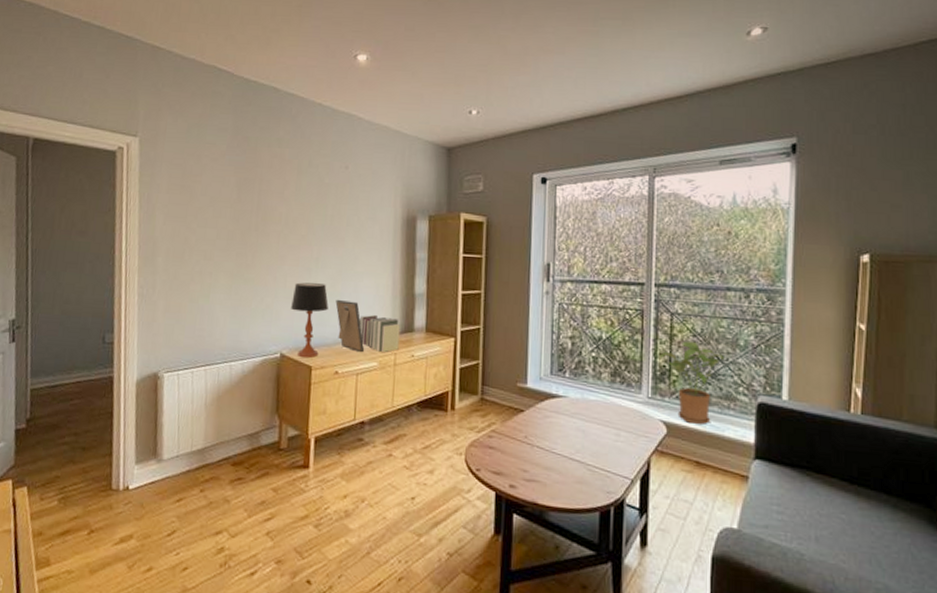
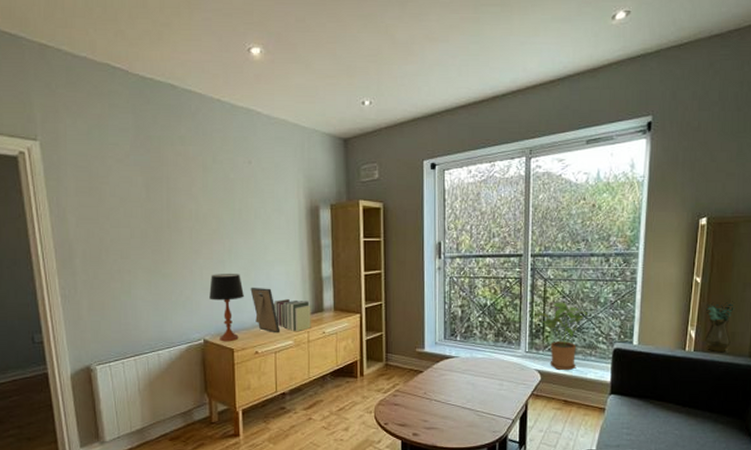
vase: none [871,355,913,419] -> present [704,301,736,353]

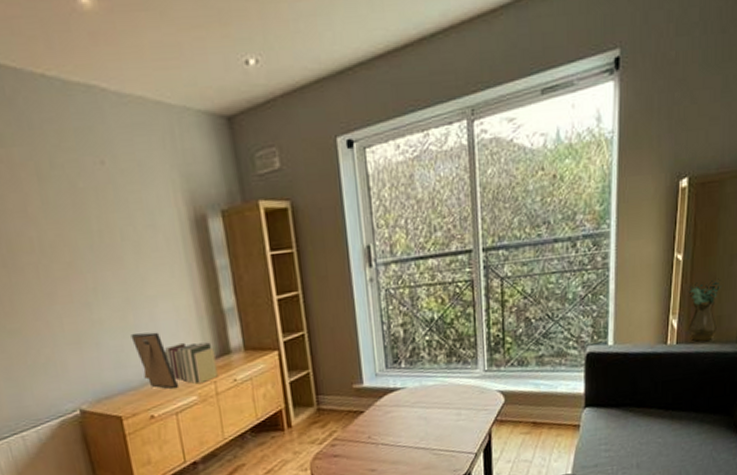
table lamp: present [209,274,244,342] -> none [74,318,126,410]
house plant: present [535,302,588,371] -> none [492,303,554,388]

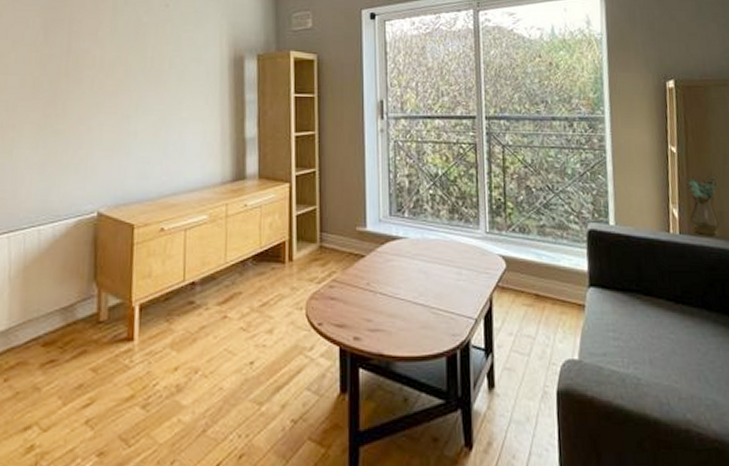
picture frame: present [131,332,180,389] -> none [159,148,193,206]
books: present [164,342,218,385] -> none [185,162,231,205]

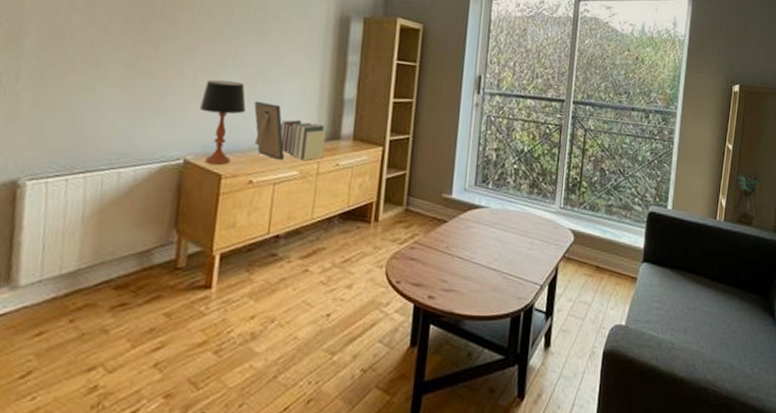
table lamp: none [109,131,151,216] -> present [200,79,246,166]
picture frame: none [159,148,193,206] -> present [254,100,285,161]
books: none [185,162,231,205] -> present [280,119,326,162]

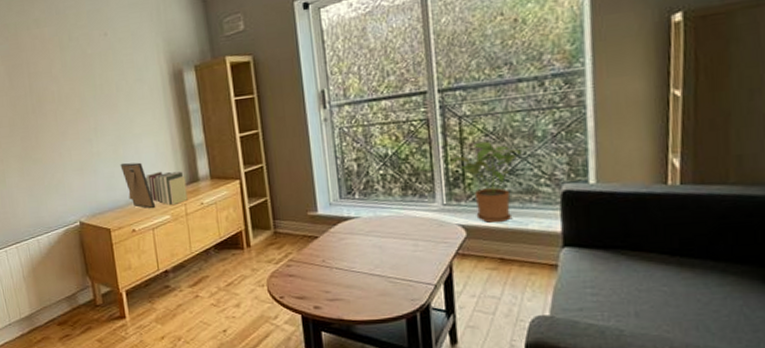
table lamp: present [200,79,246,166] -> none [79,151,115,223]
house plant: none [572,155,625,233] -> present [450,141,521,224]
vase: present [734,171,763,225] -> none [690,114,740,183]

